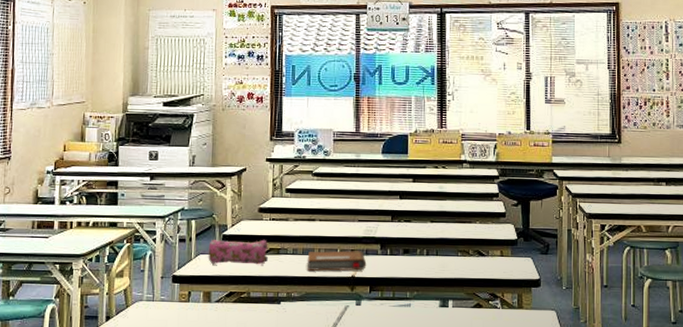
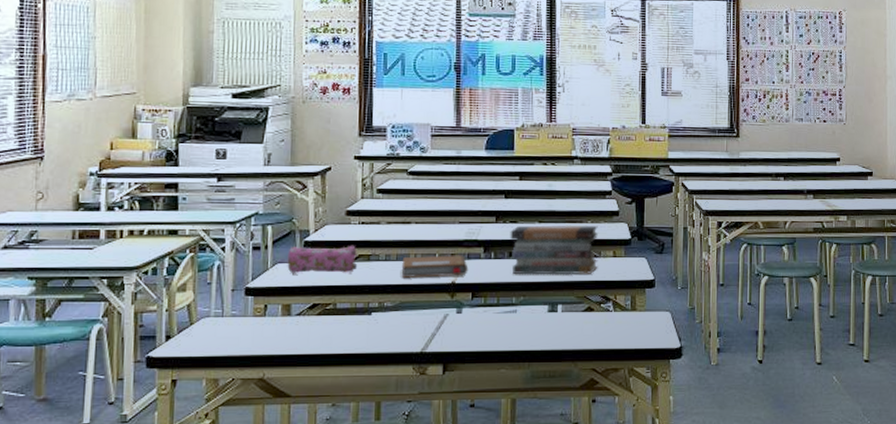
book stack: none [404,224,486,273] -> present [510,224,598,275]

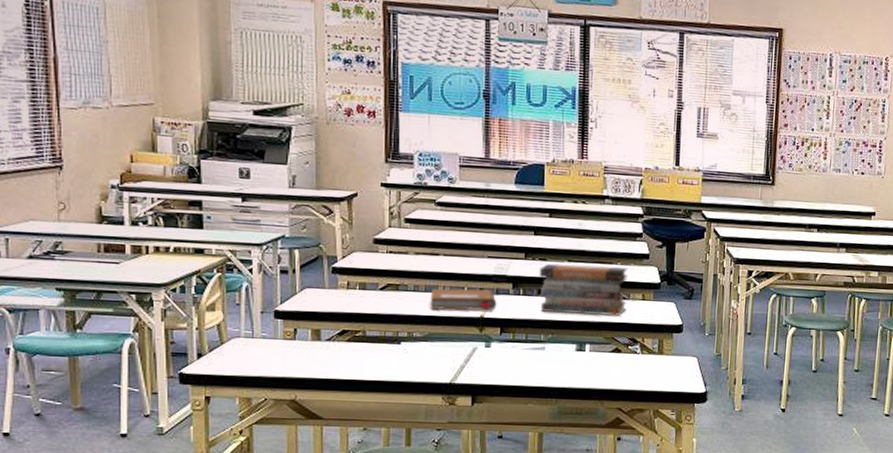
pencil case: present [287,245,357,273] -> none [315,271,386,302]

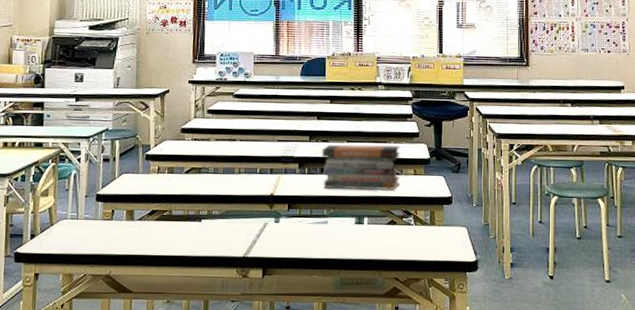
notebook: present [430,288,497,311] -> none [227,169,285,189]

